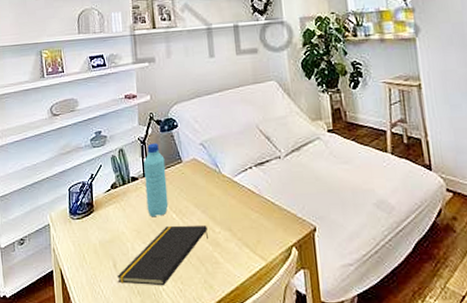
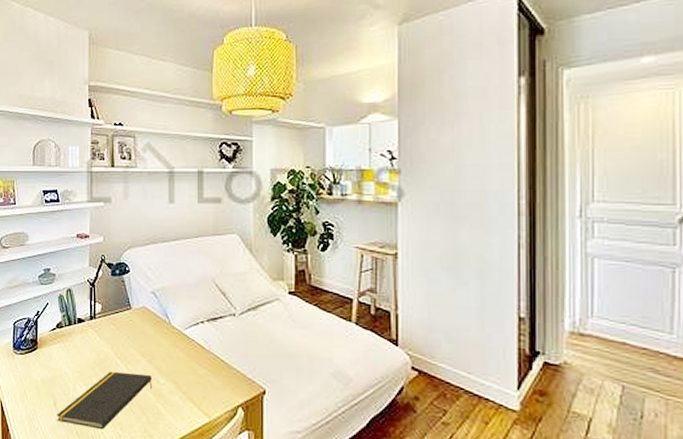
water bottle: present [143,143,169,218] -> none [91,286,114,361]

